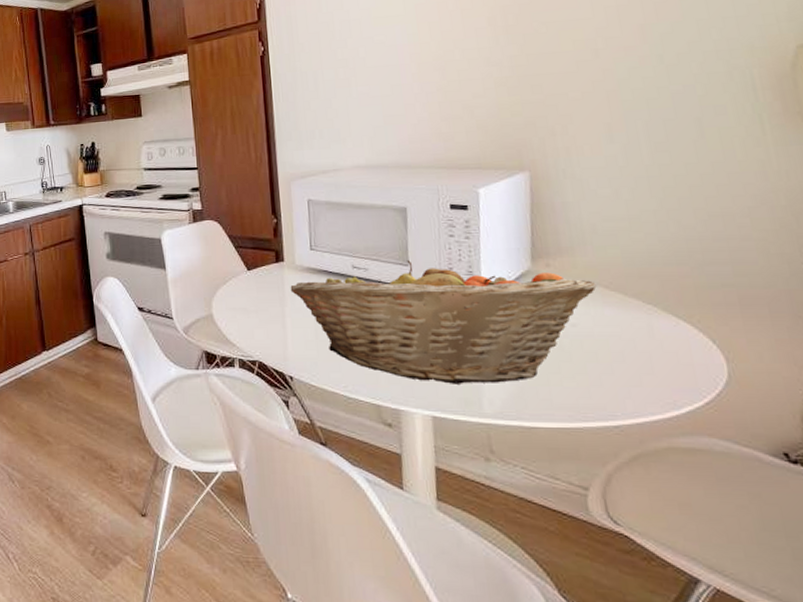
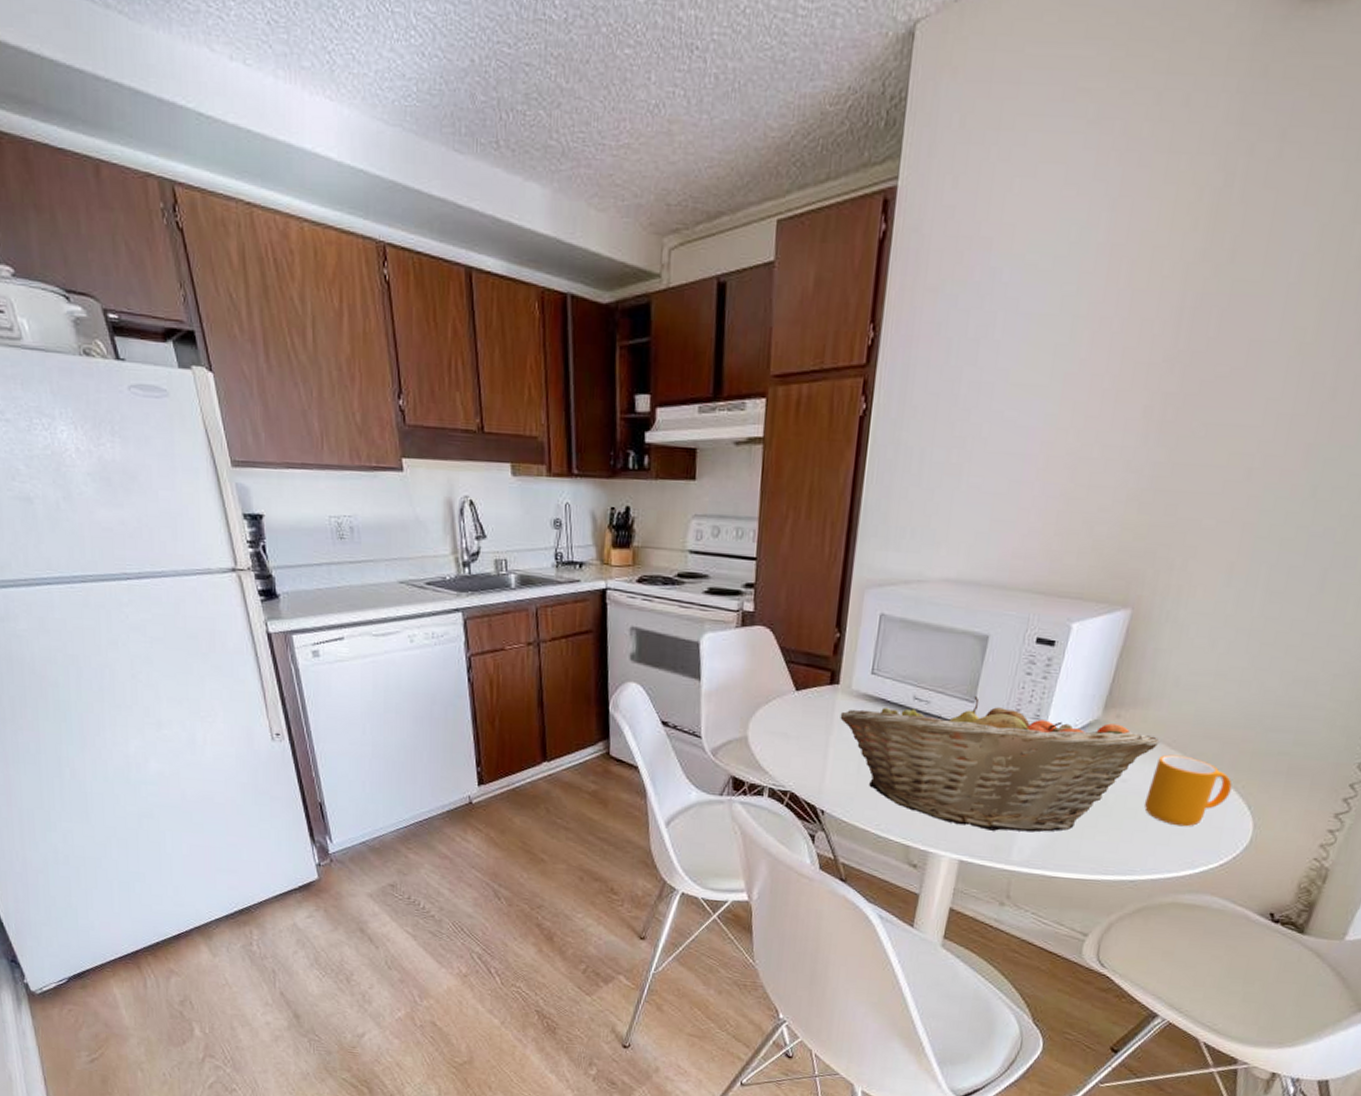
mug: none [600,296,688,366] -> present [1144,754,1232,827]

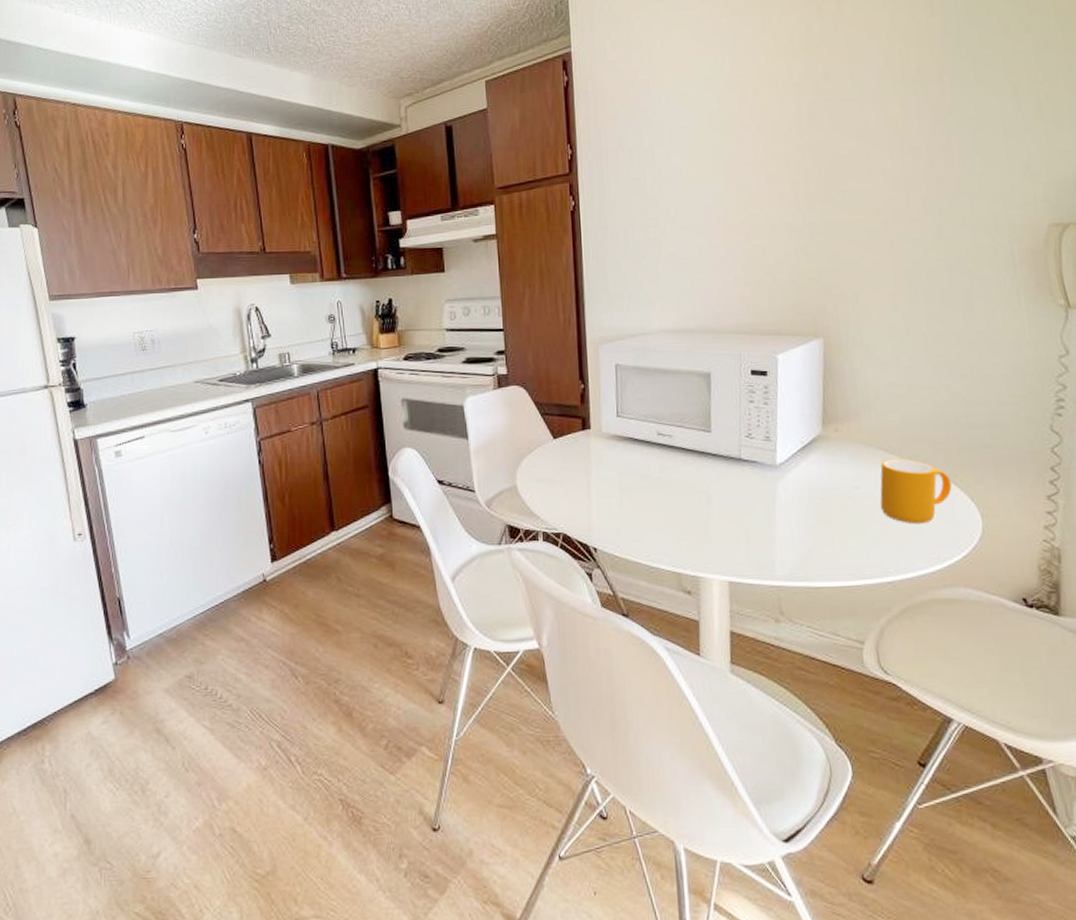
fruit basket: present [840,696,1160,833] -> none [596,426,878,549]

